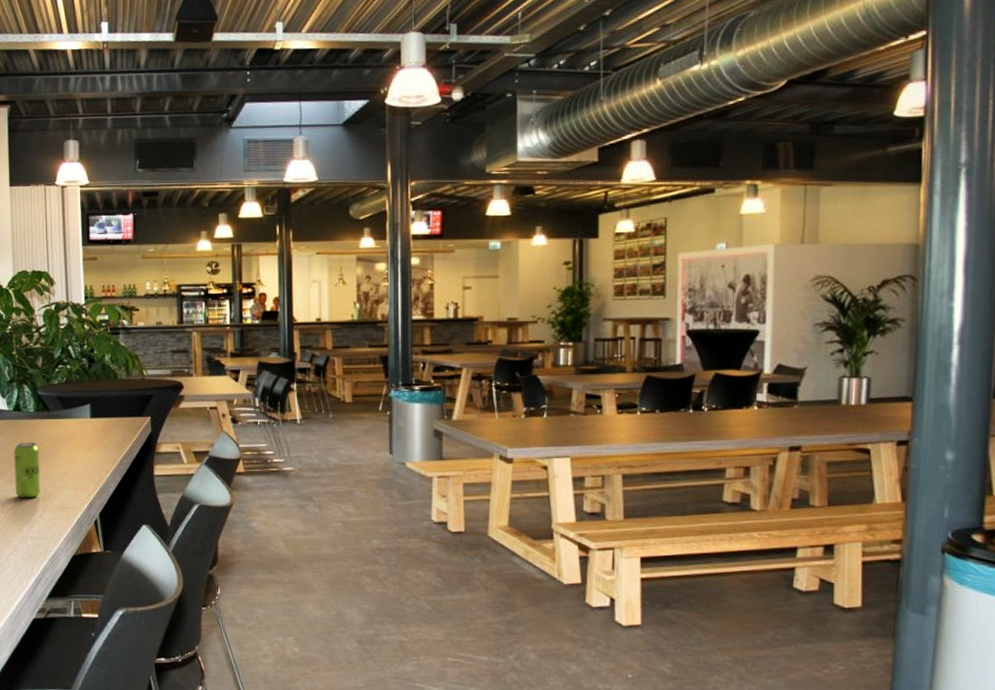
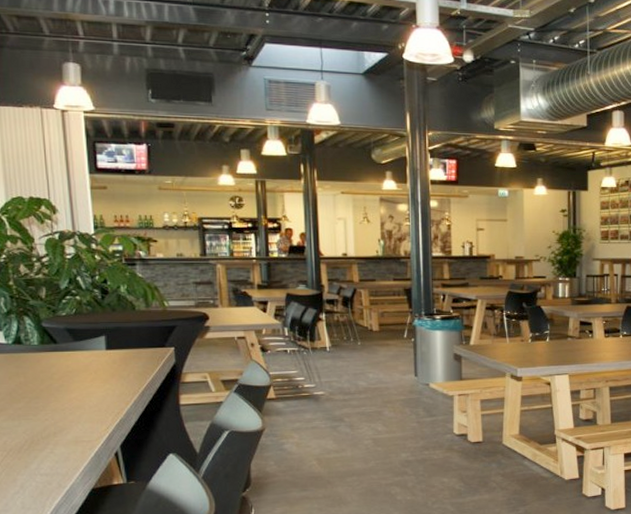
beverage can: present [13,442,42,498] -> none [14,376,51,434]

